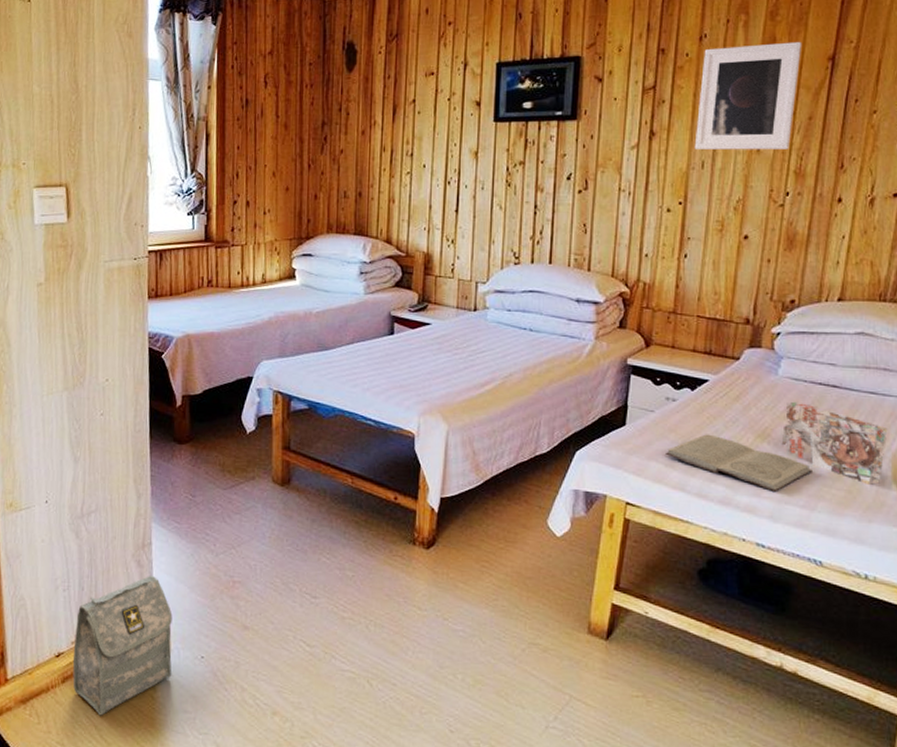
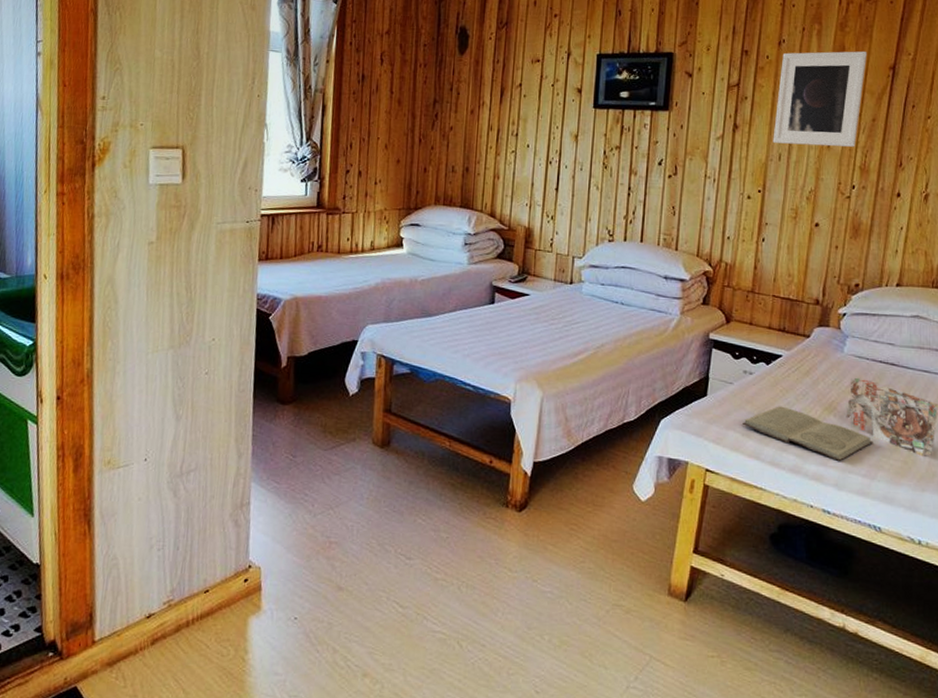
bag: present [72,575,173,716] -> none [162,535,268,679]

